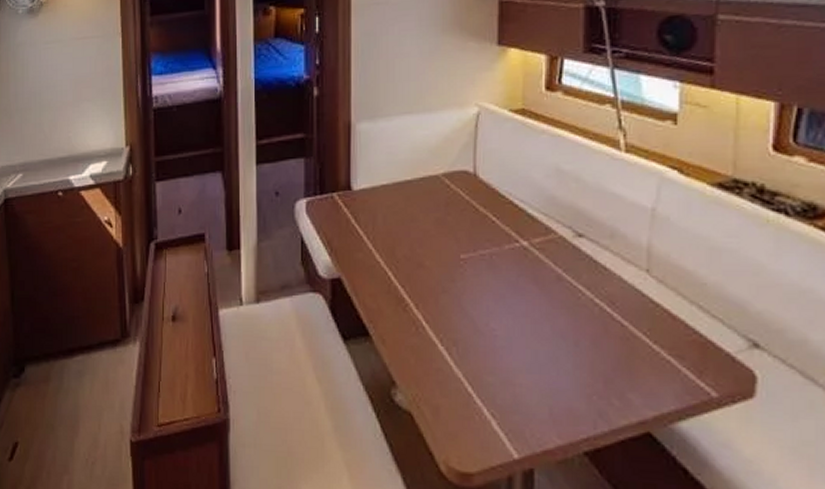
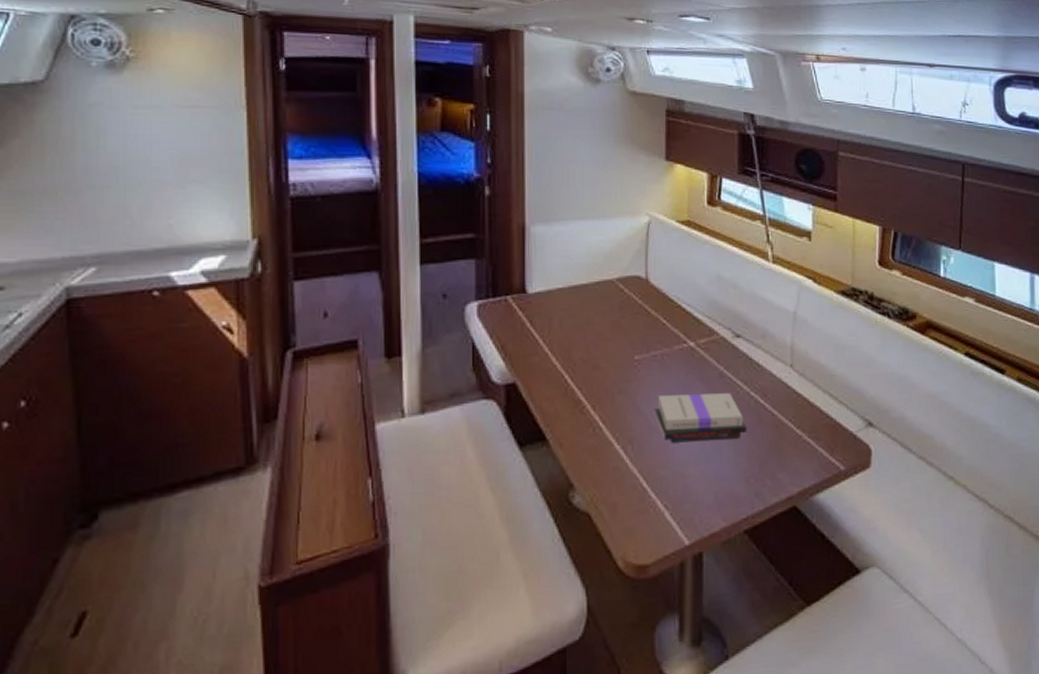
books: none [480,297,590,350] -> present [653,393,747,443]

